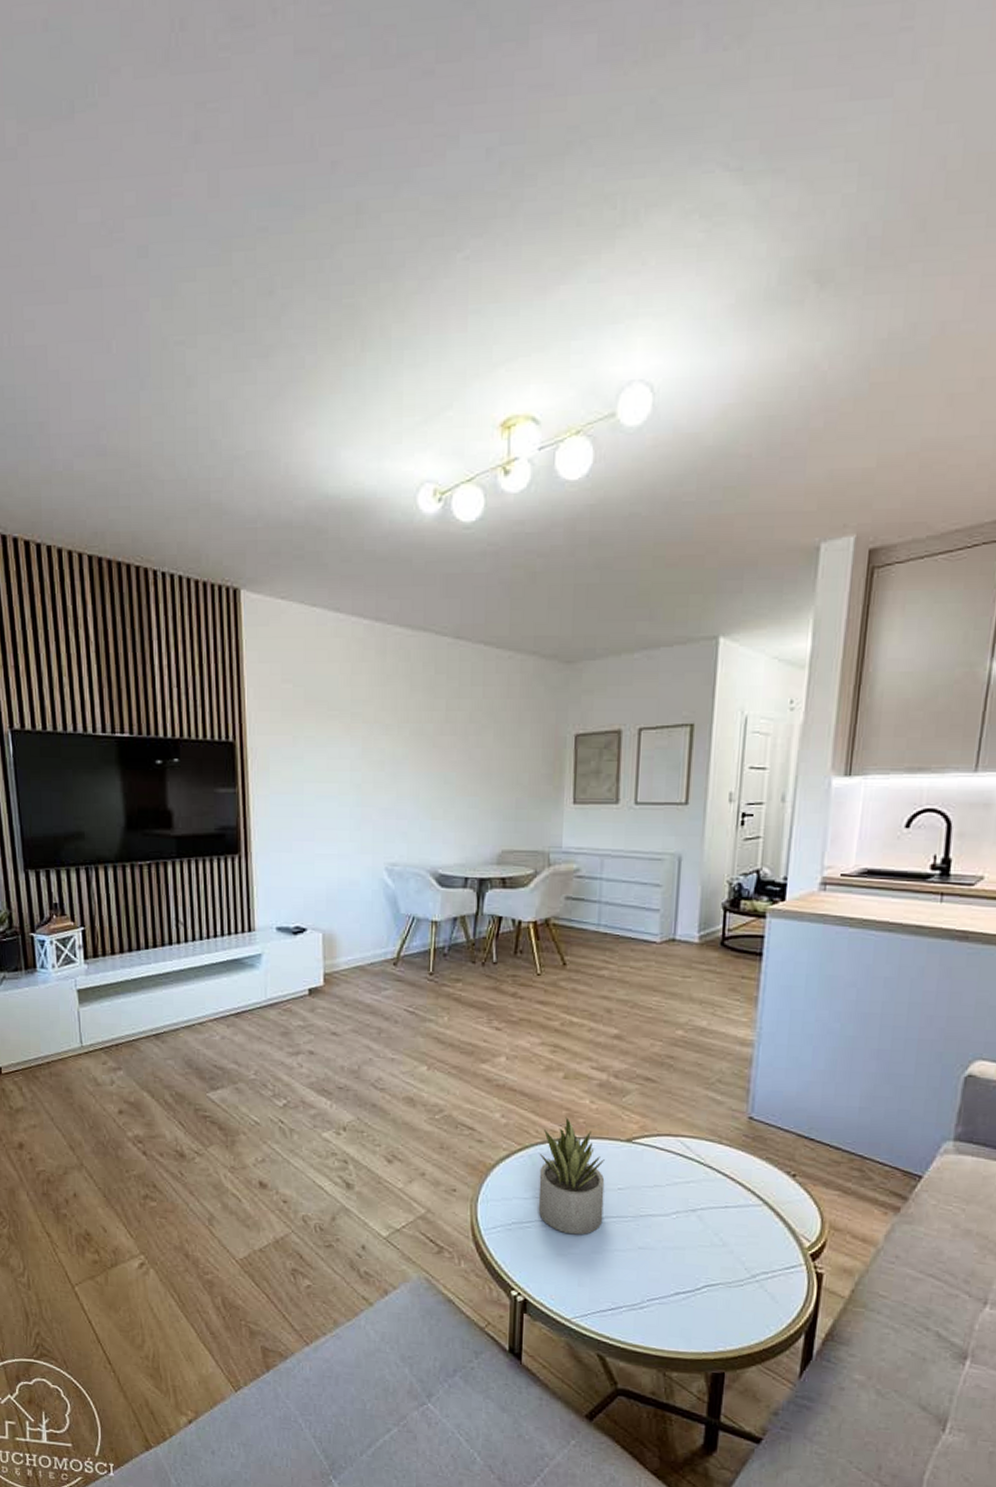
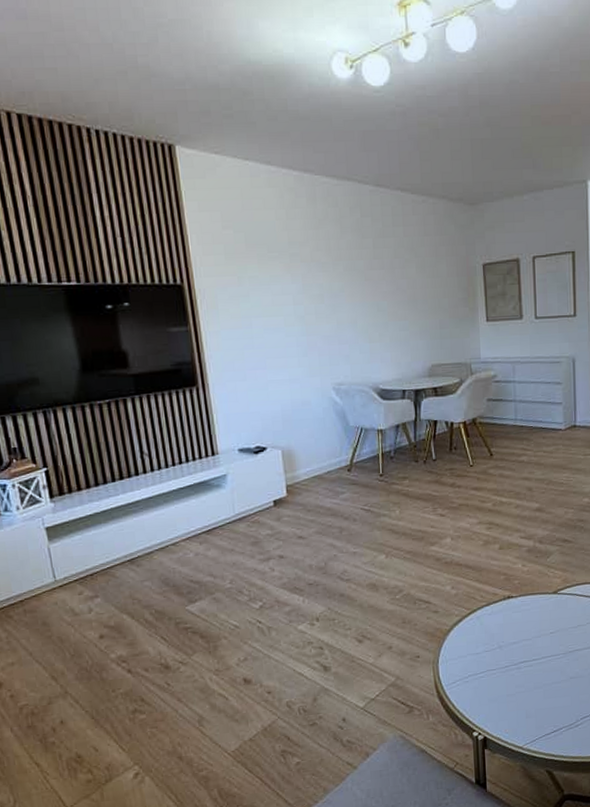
succulent plant: present [538,1117,605,1235] -> none [485,581,541,677]

